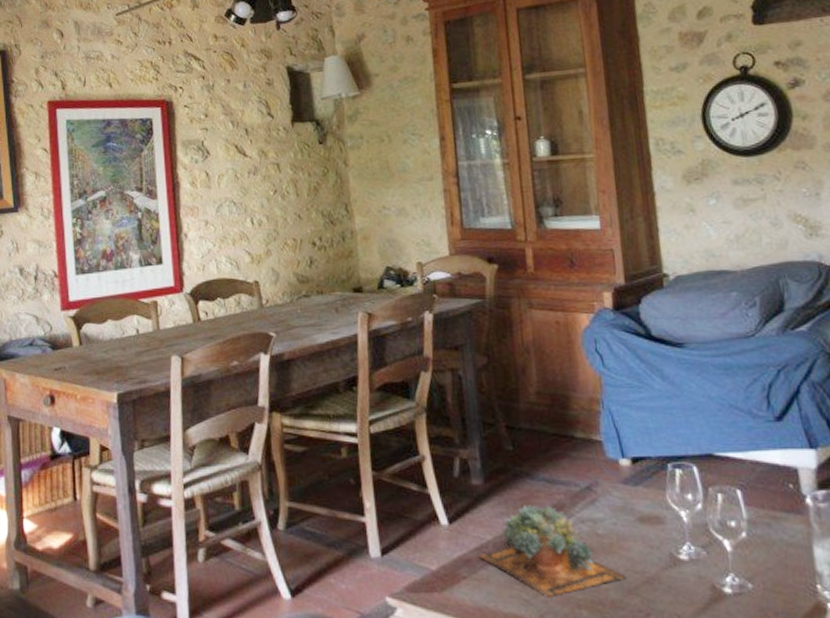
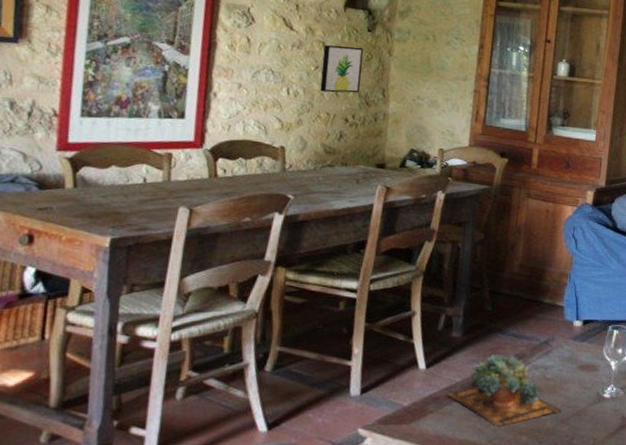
wall art: none [279,162,322,217] -> present [320,45,363,93]

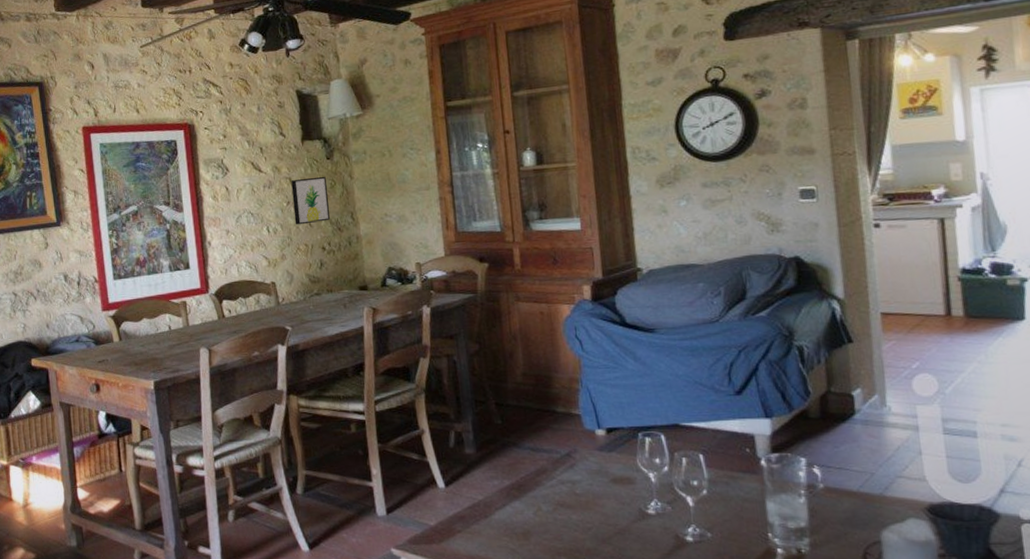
succulent plant: present [446,354,562,427] -> none [471,470,601,547]

